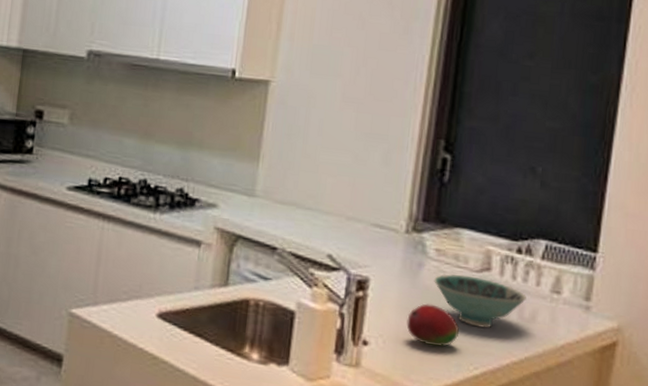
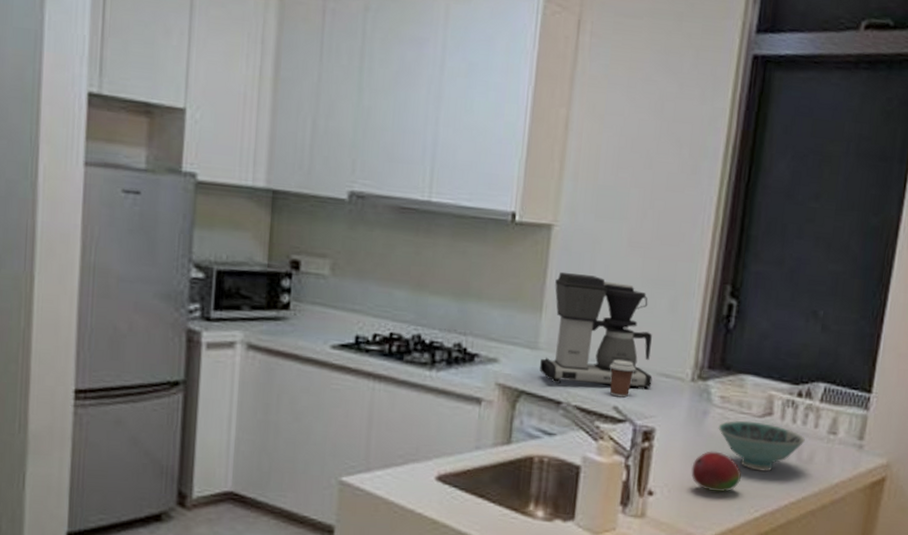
coffee maker: none [255,124,366,239] -> present [539,271,653,390]
coffee cup: none [323,209,350,246] -> present [609,359,636,398]

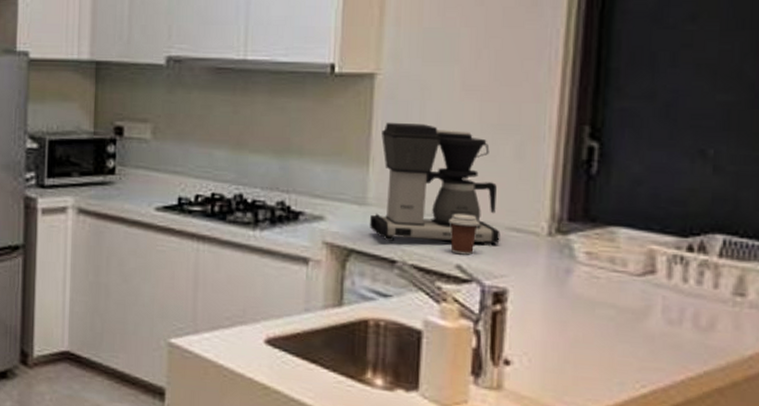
fruit: present [691,451,741,493] -> none [555,315,620,364]
bowl: present [718,420,805,472] -> none [586,279,702,340]

